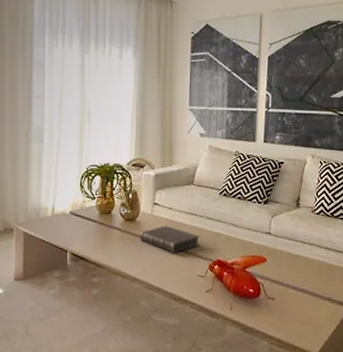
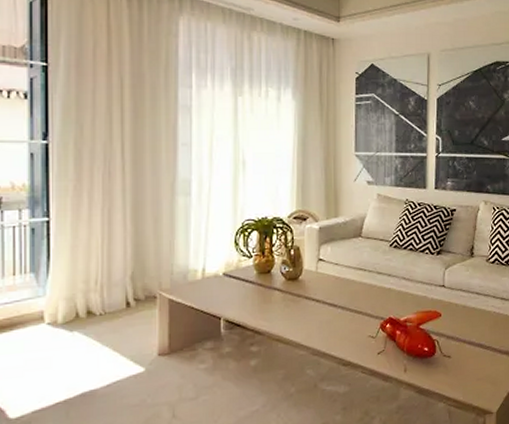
book: present [139,225,200,253] -> none [303,283,370,313]

